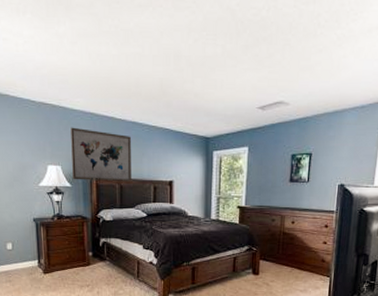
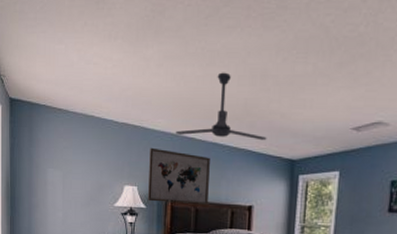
ceiling fan: none [94,51,183,119] -> present [175,72,267,141]

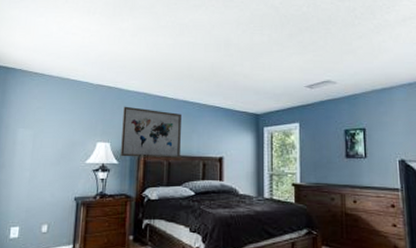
ceiling fan: present [175,72,267,141] -> none [148,41,233,98]

